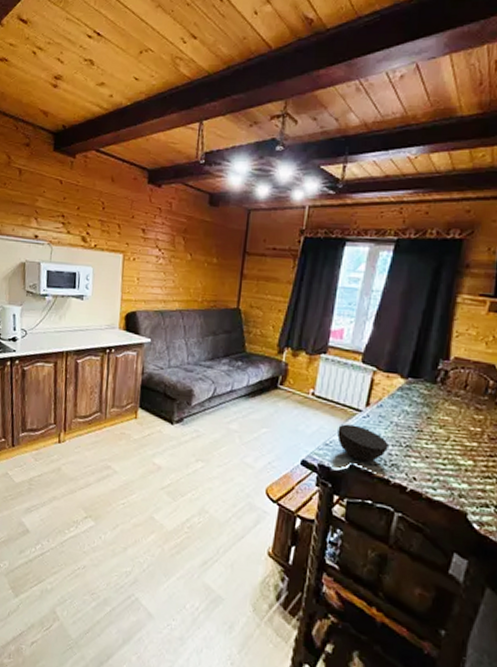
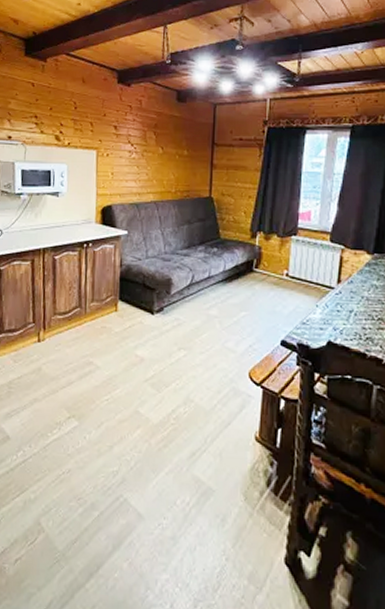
bowl: present [337,424,389,462] -> none [313,302,362,337]

